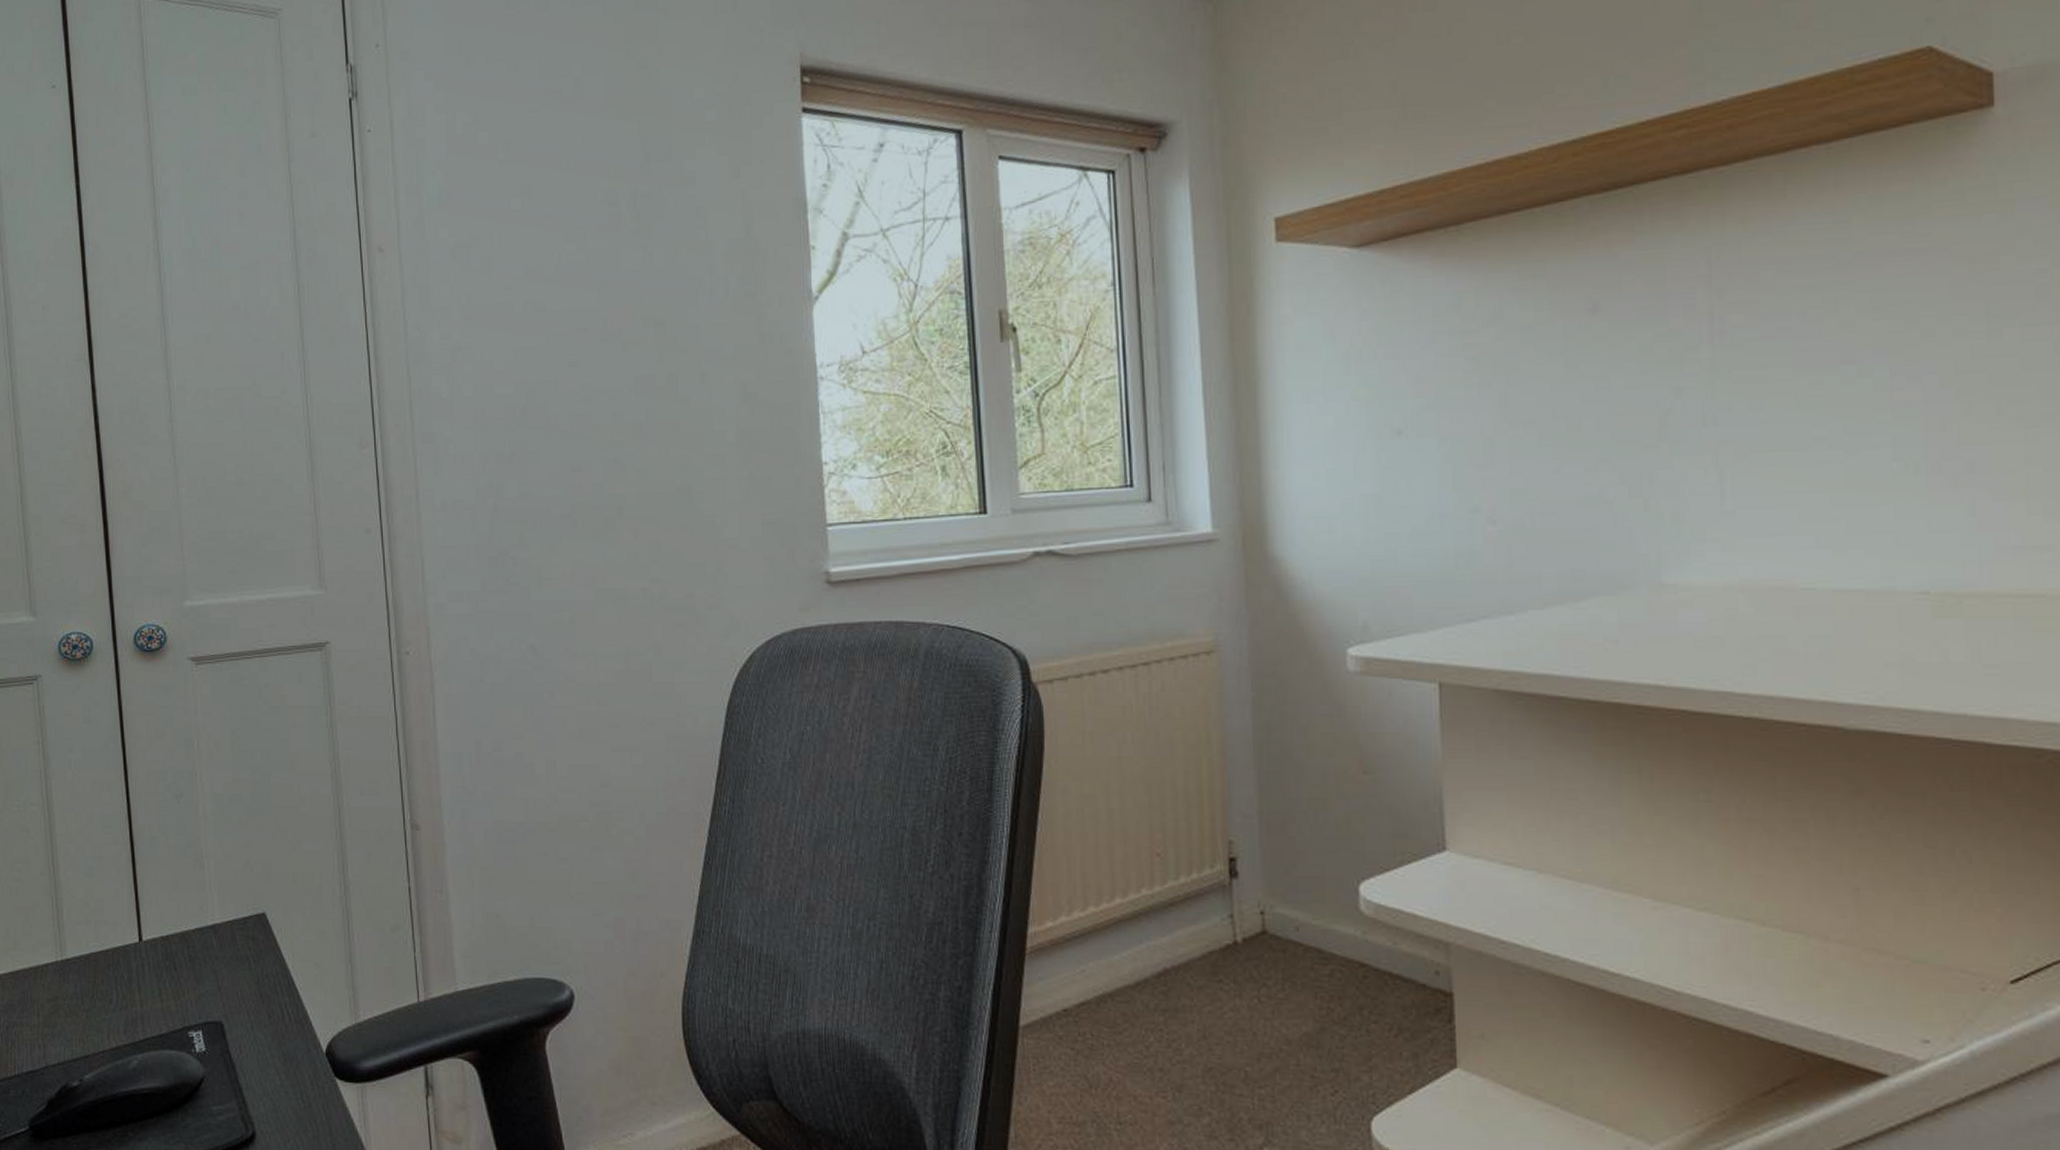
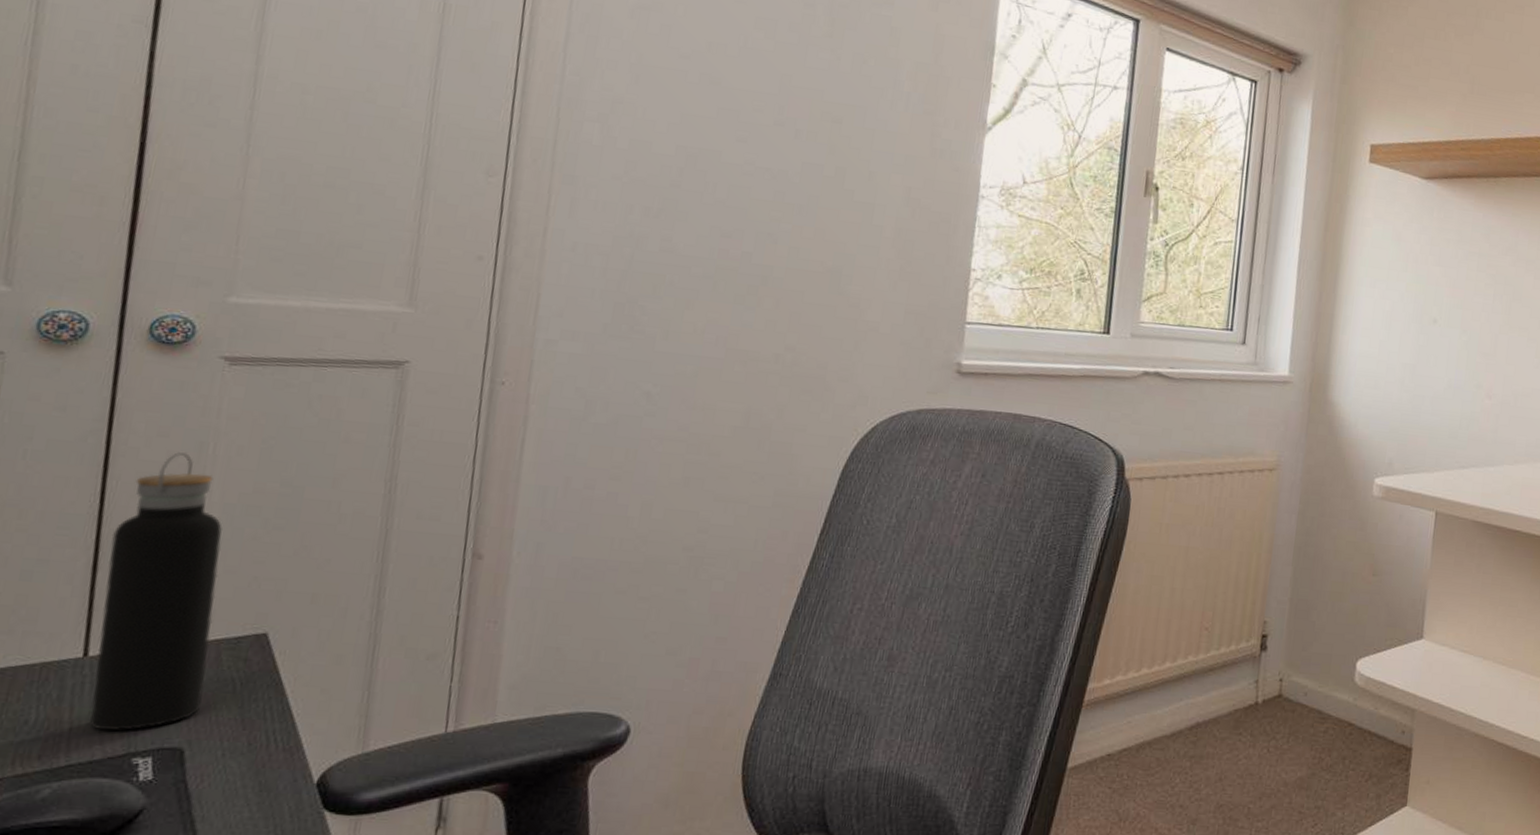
water bottle: none [140,749,229,1008] -> present [88,451,223,731]

